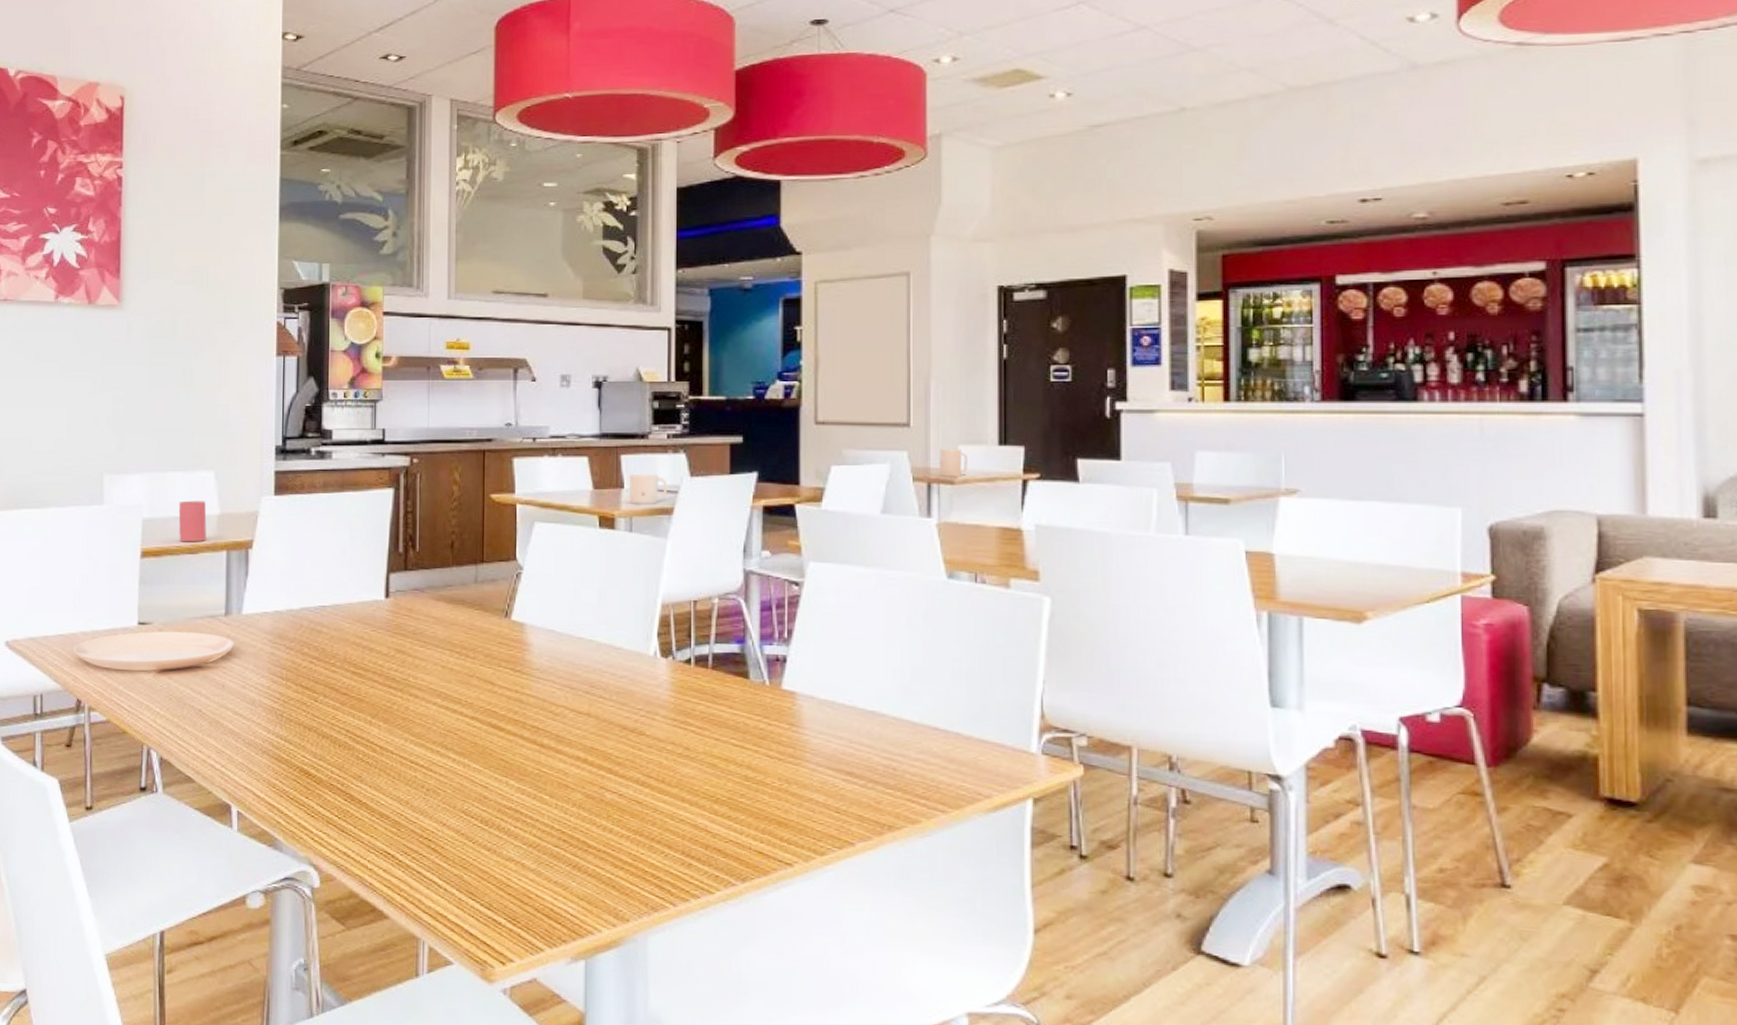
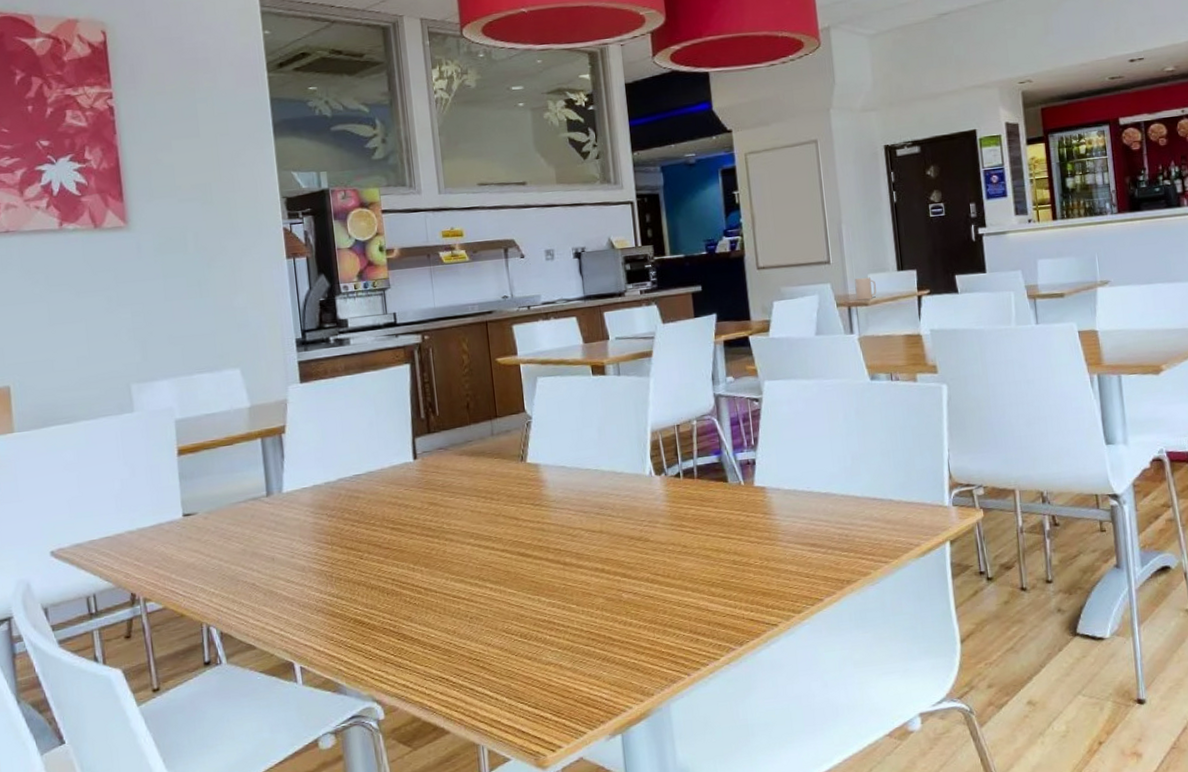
plate: present [73,631,234,671] -> none [121,514,279,561]
cup: present [178,500,207,542] -> none [209,396,240,436]
mug: present [629,474,668,504] -> none [612,325,646,352]

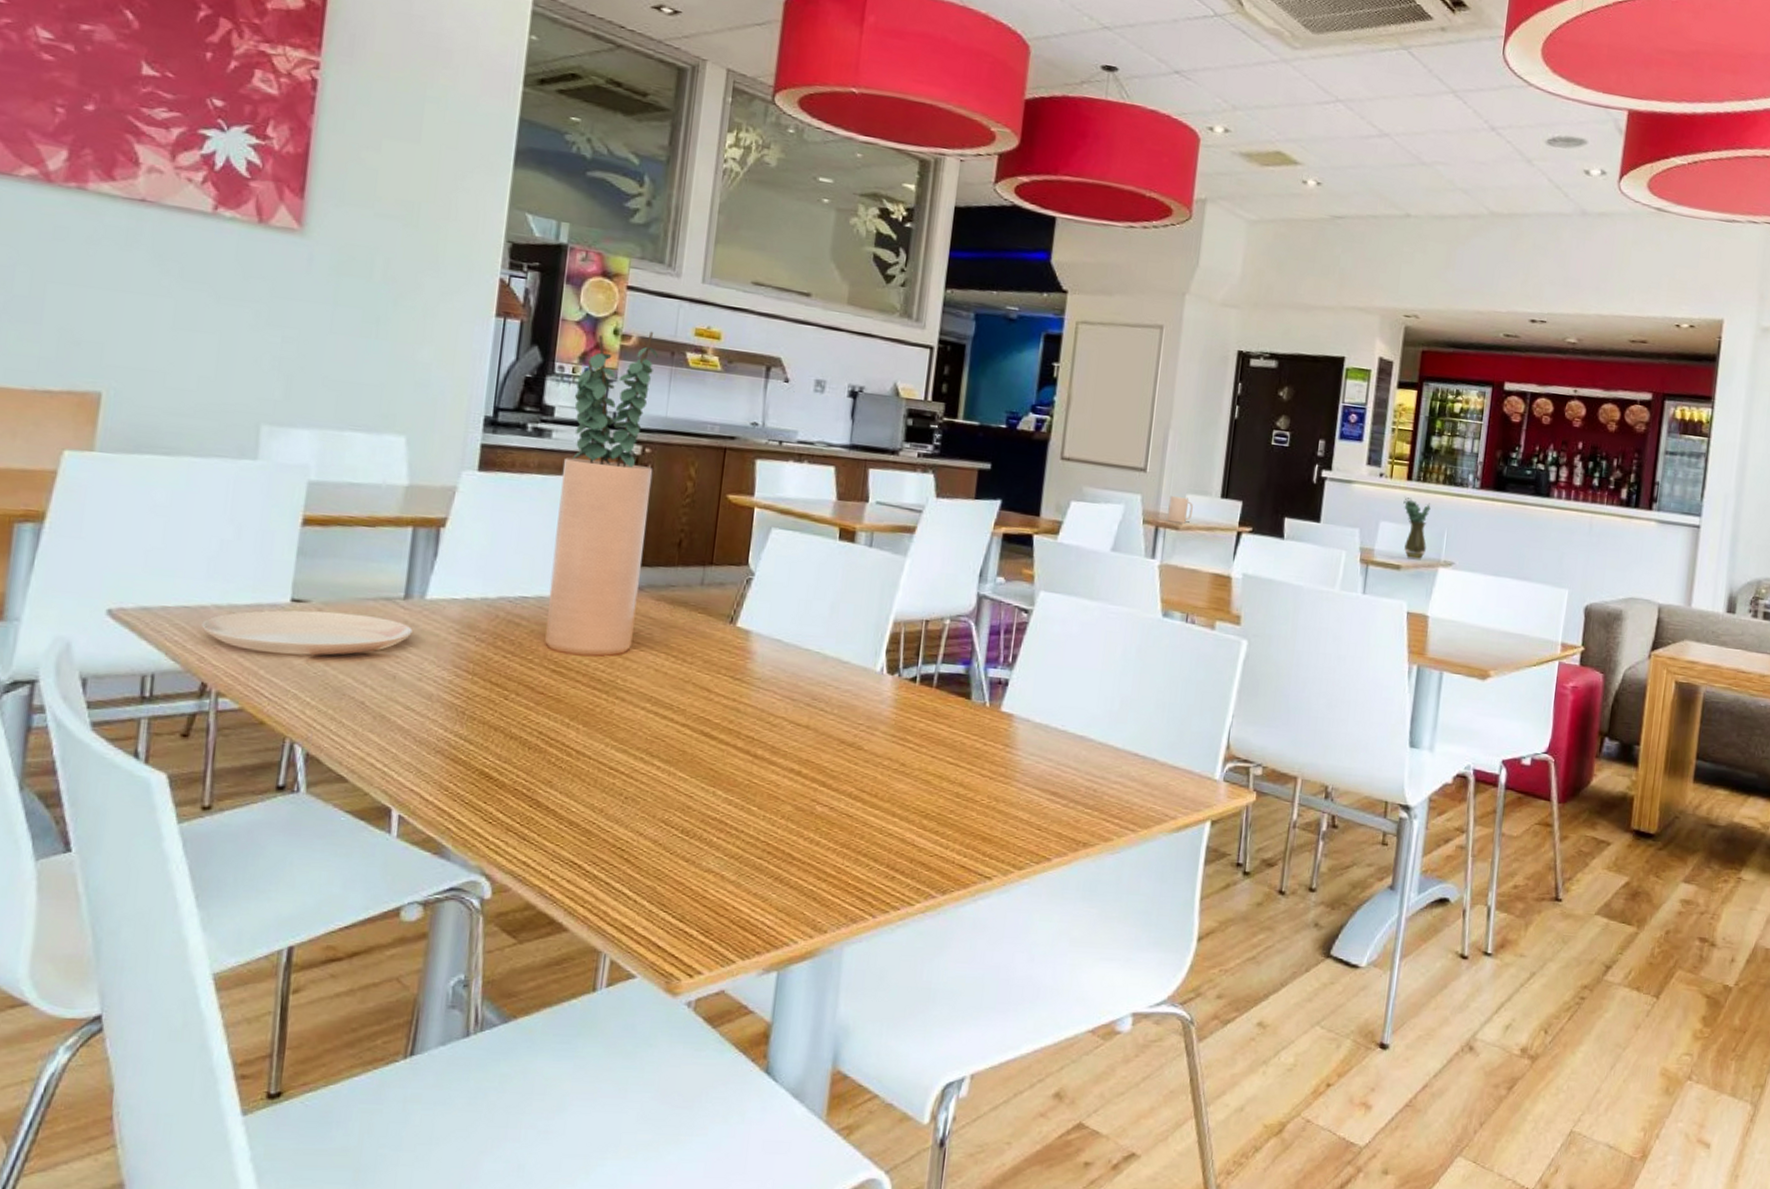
plate: none [121,514,279,561] -> present [201,610,413,656]
vase: none [359,241,448,514] -> present [545,331,658,658]
vase: none [1054,235,1083,286] -> present [1403,497,1431,560]

